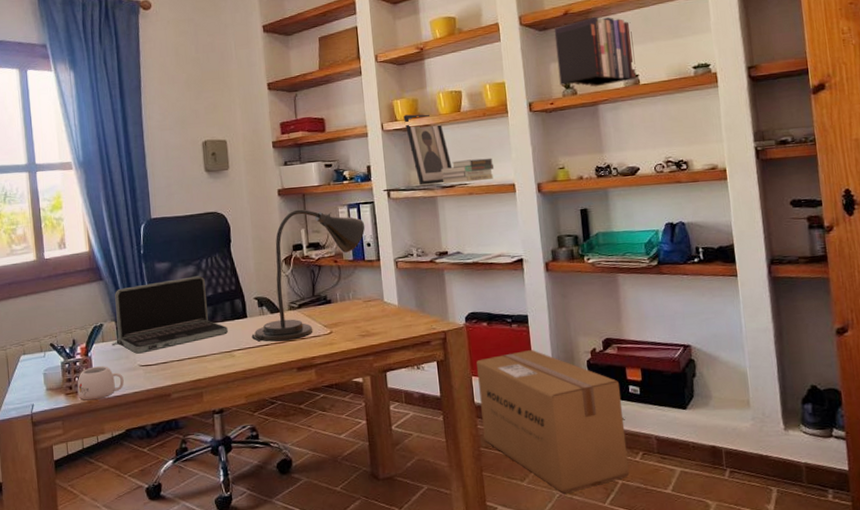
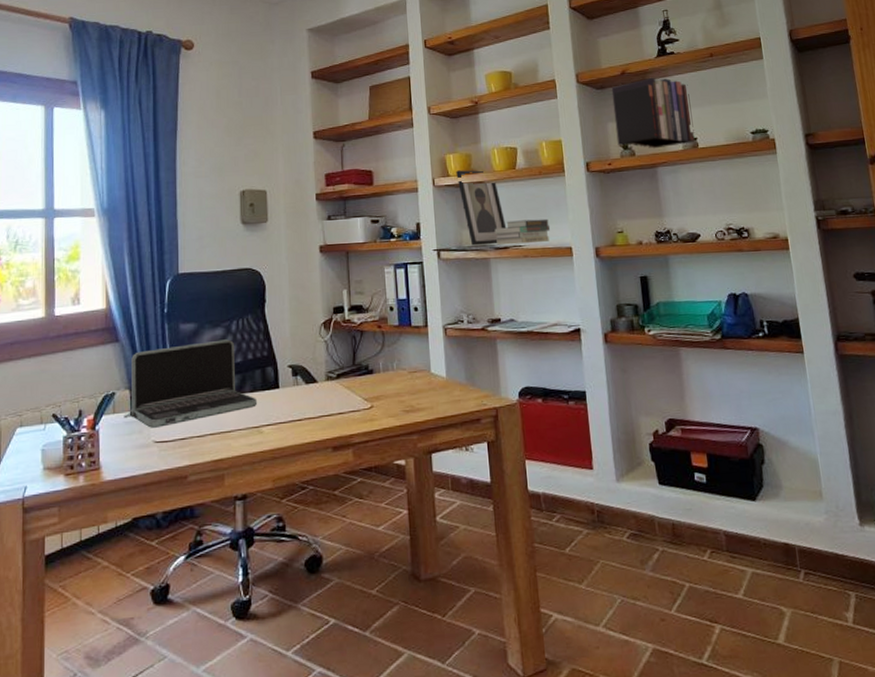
mug: present [77,366,124,401] -> none [80,441,134,483]
desk lamp: present [251,209,365,342] -> none [283,268,413,417]
box: present [476,350,630,494] -> none [530,431,697,599]

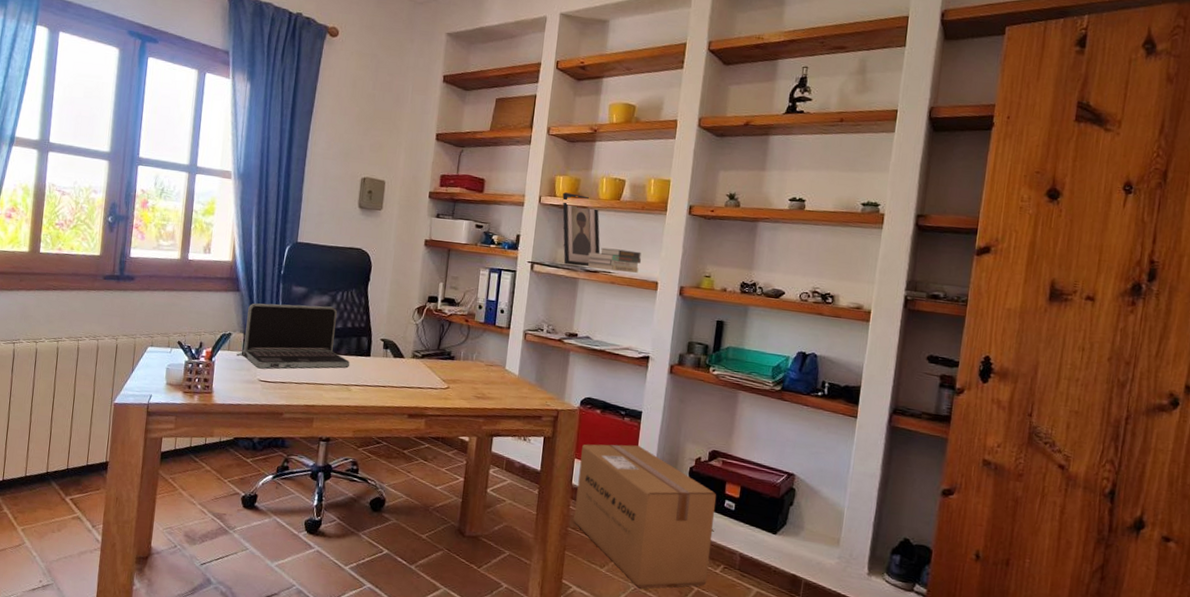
box: none [530,431,697,599] -> present [573,444,717,589]
books: present [611,77,695,149] -> none [724,133,810,205]

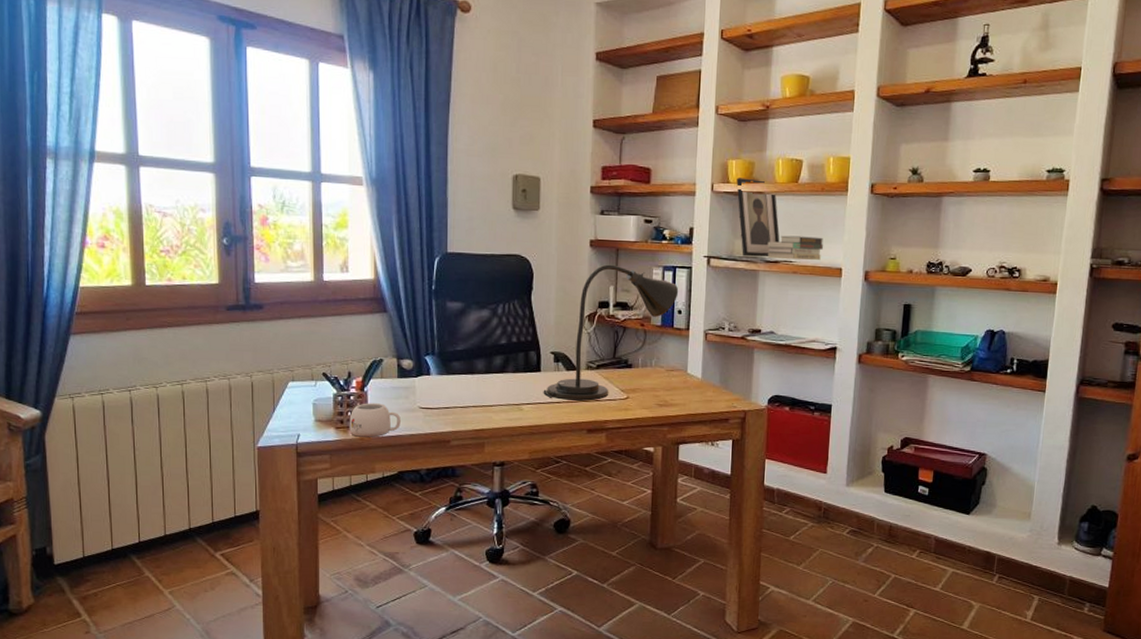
mug: none [195,371,241,404] -> present [349,403,401,437]
laptop: present [236,303,350,370] -> none [391,321,518,396]
desk lamp: none [371,262,503,388] -> present [543,264,679,401]
box: present [573,444,717,589] -> none [768,440,910,581]

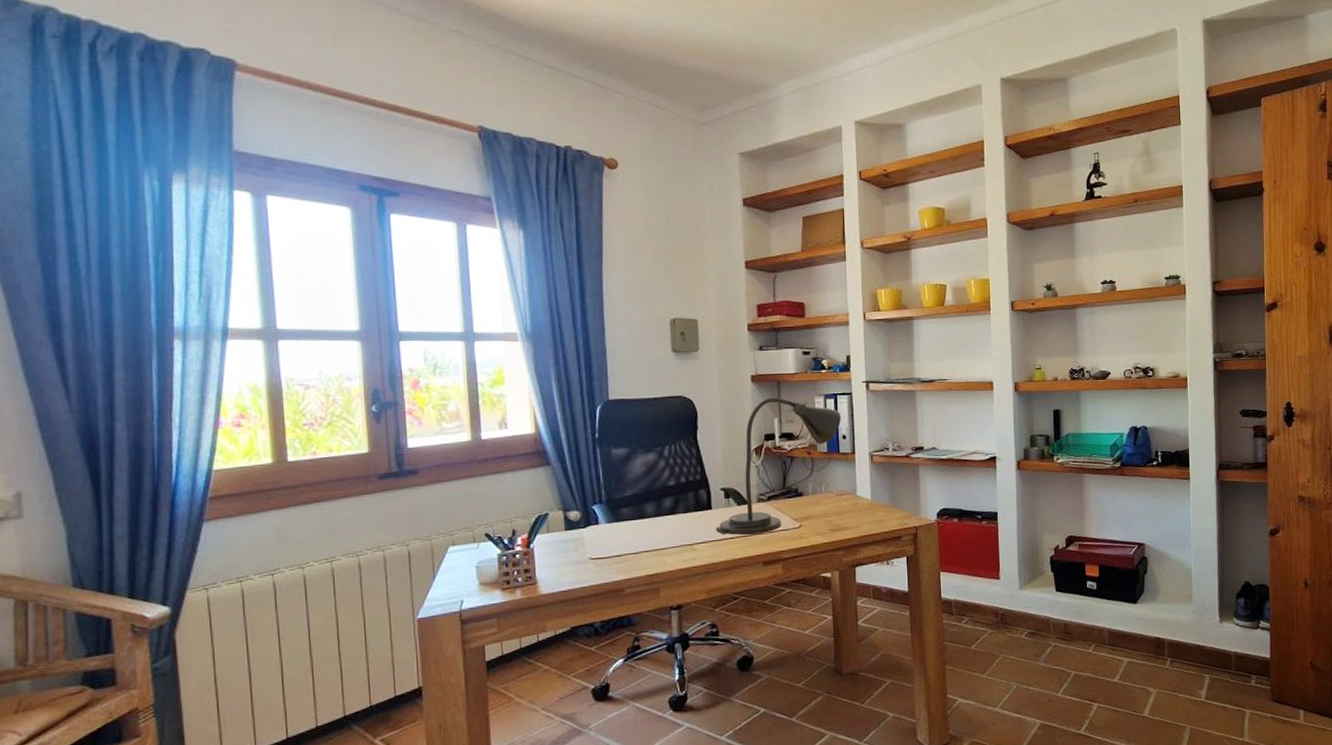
mug: present [349,403,401,437] -> none [516,558,571,596]
picture frame: present [736,178,780,258] -> none [887,305,933,379]
books: present [767,235,824,261] -> none [921,354,974,379]

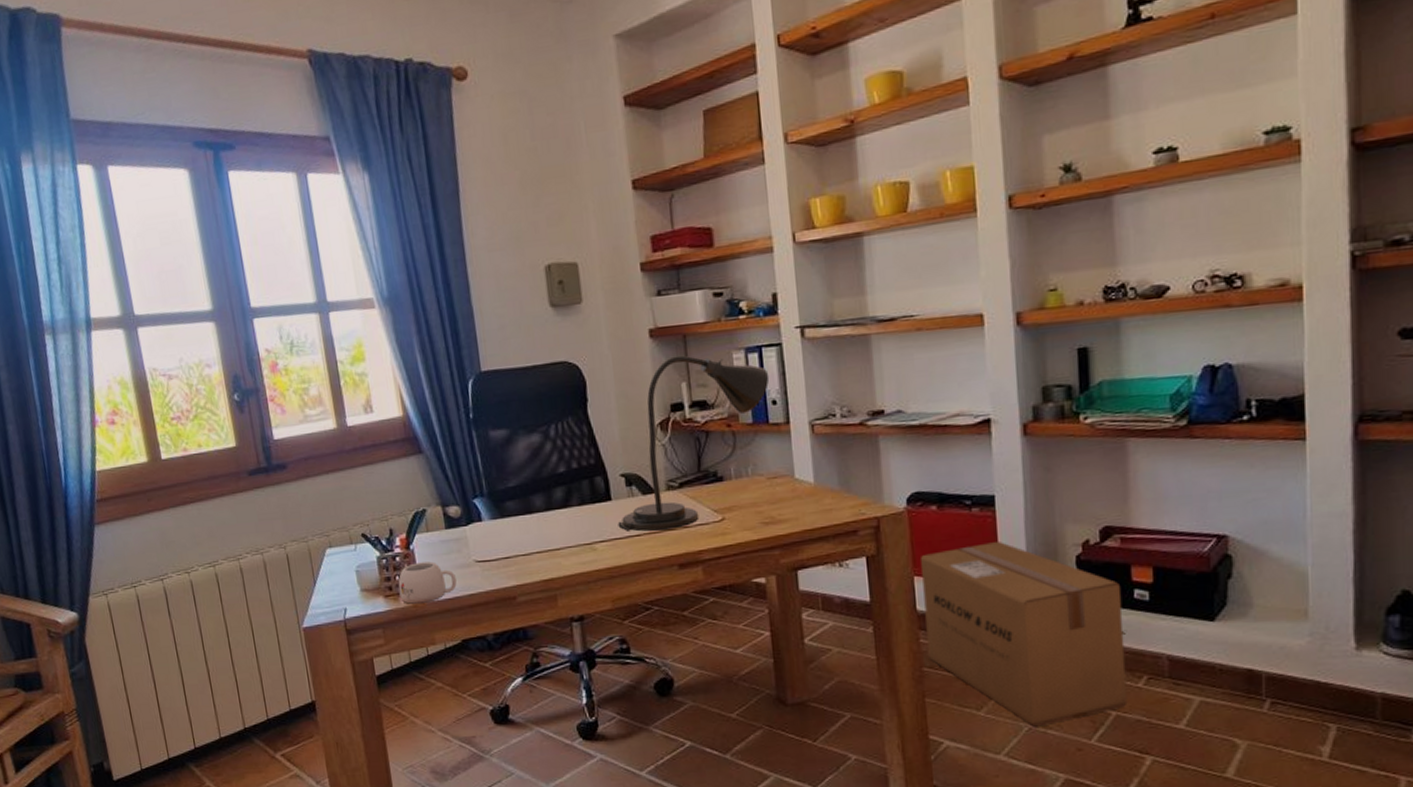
mug: none [516,558,571,596] -> present [398,561,457,604]
box: none [946,546,1082,685] -> present [921,542,1128,727]

